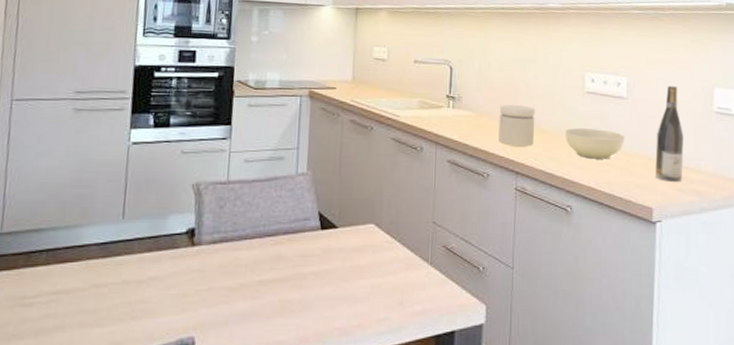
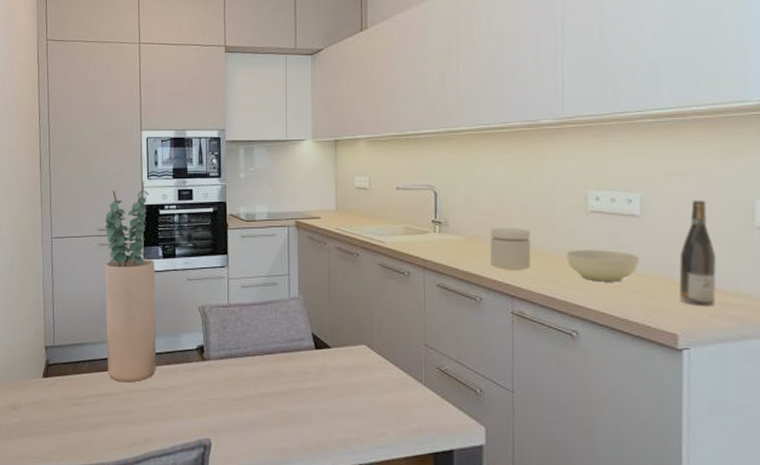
vase: none [71,38,144,275] -> present [104,181,157,383]

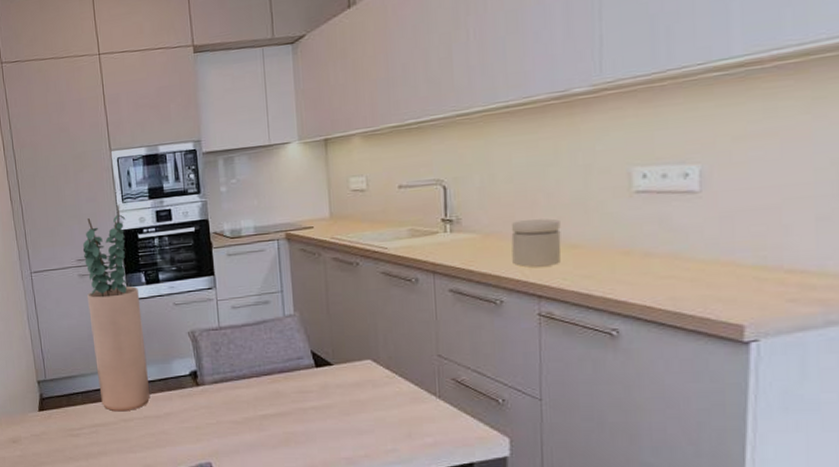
bowl: present [565,250,640,282] -> none [604,235,698,272]
wine bottle: present [678,199,717,307] -> none [746,164,798,292]

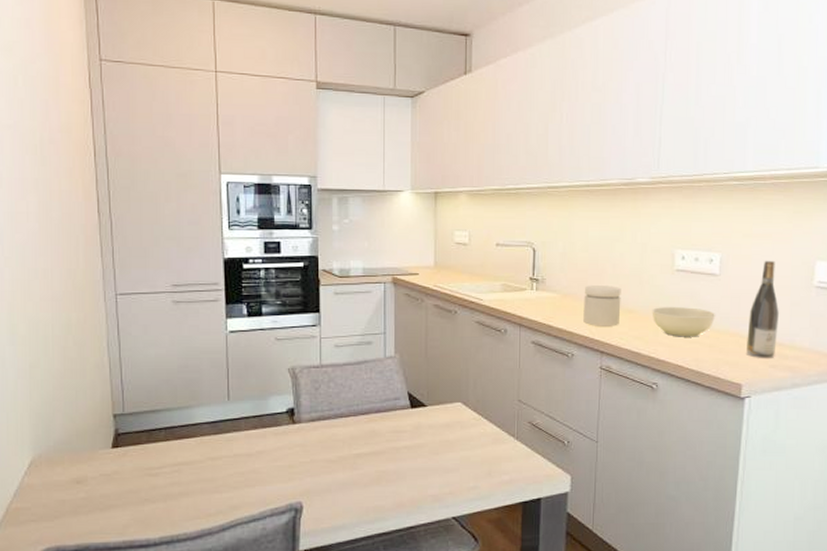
vase: present [82,205,151,412] -> none [179,231,243,449]
bowl: none [604,235,698,272] -> present [652,307,716,337]
wine bottle: none [746,164,798,292] -> present [745,260,779,359]

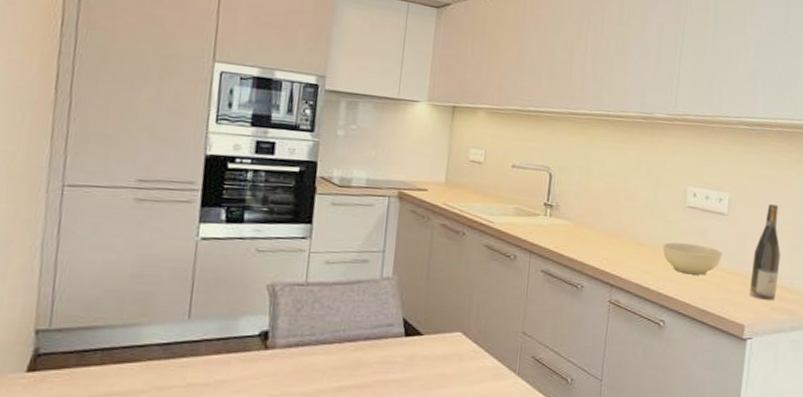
jar: present [583,285,621,326] -> none [595,215,634,259]

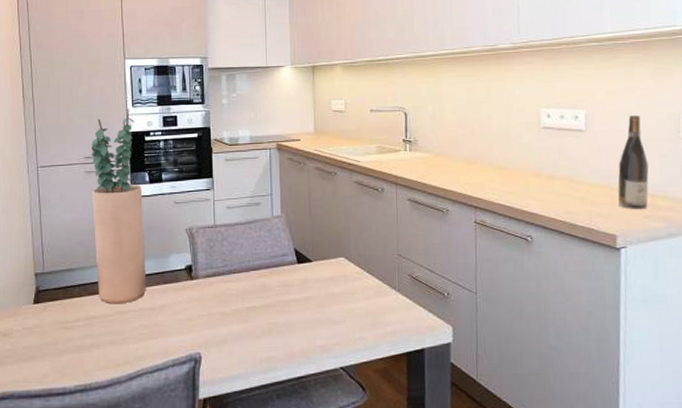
vase: none [129,125,217,377] -> present [91,109,147,304]
bowl: present [662,242,723,275] -> none [521,162,585,191]

